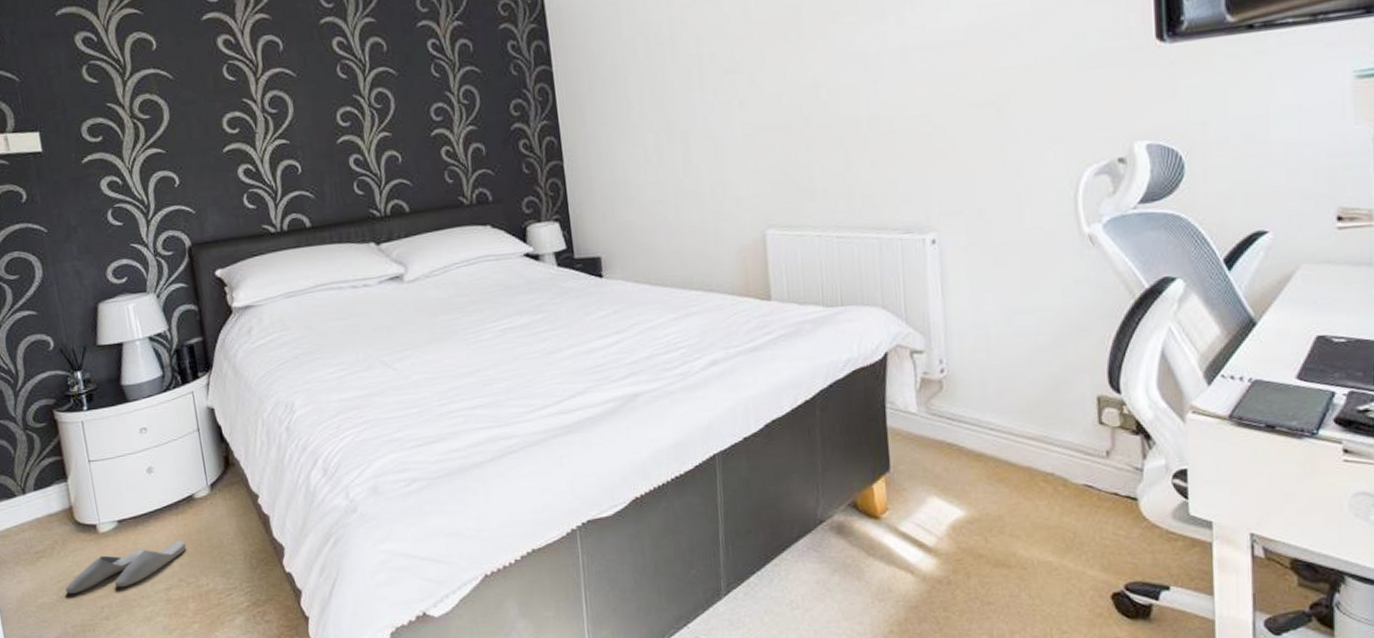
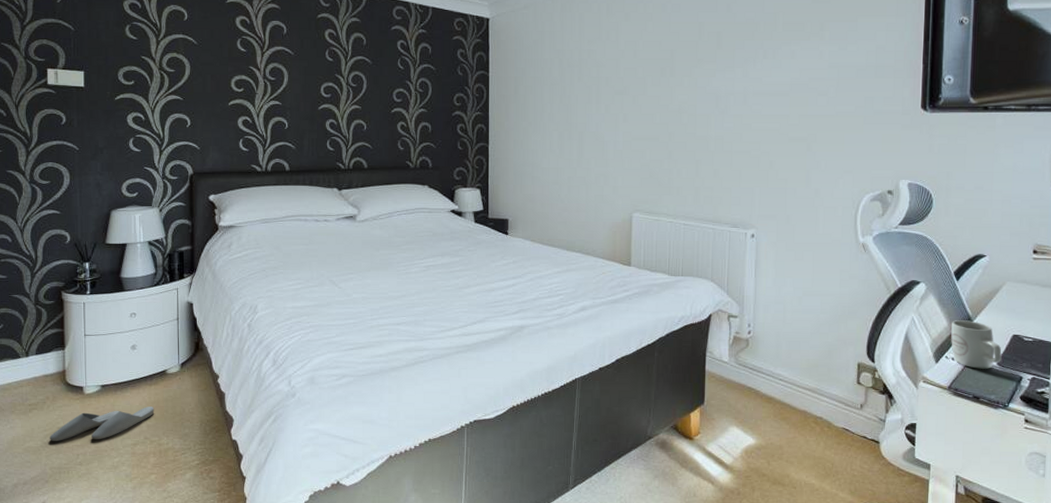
mug: none [1226,323,1303,388] -> present [951,320,1002,369]

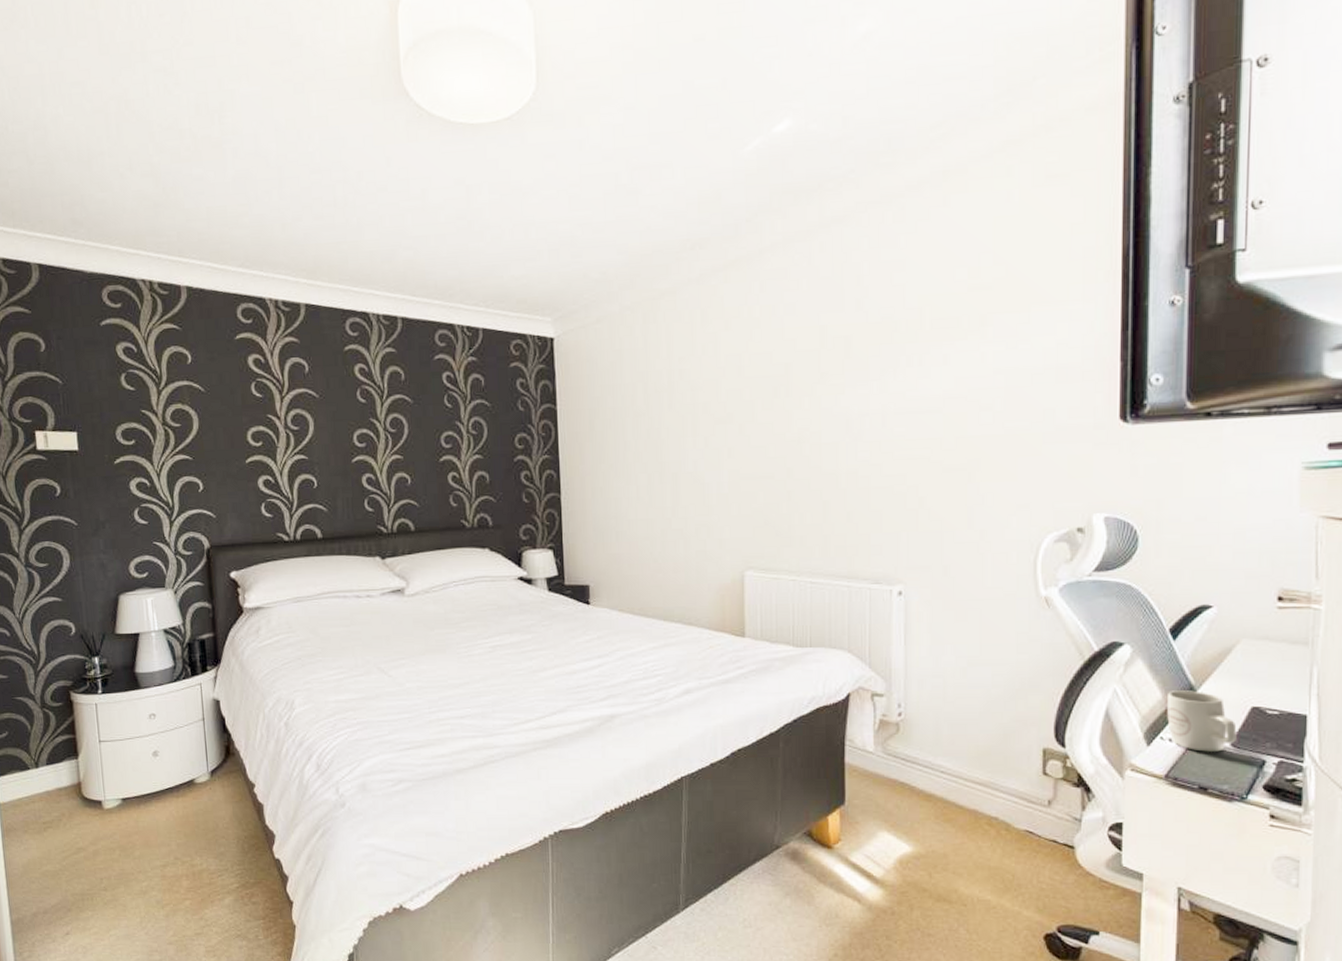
slippers: present [50,406,155,441] -> none [68,822,184,864]

